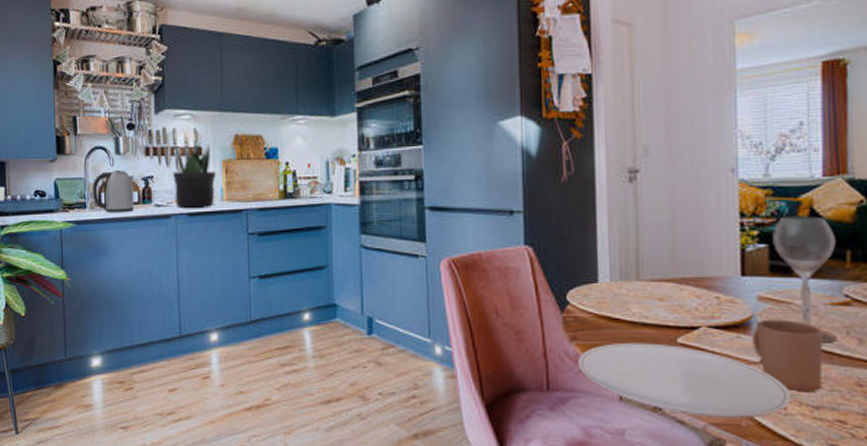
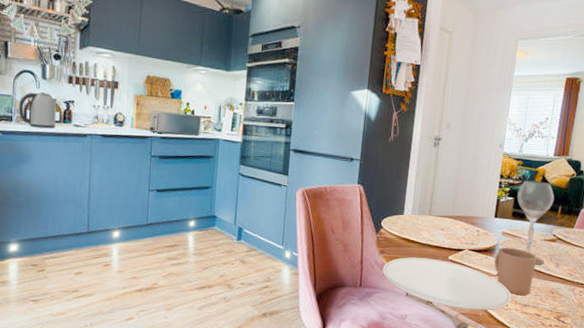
planter: present [173,142,216,209] -> none [92,75,128,133]
toaster: none [242,175,307,206] -> present [149,110,202,136]

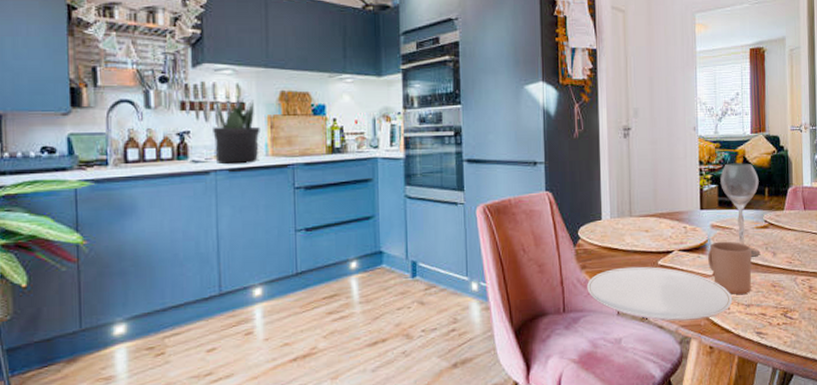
kettle: present [19,92,58,129] -> none [117,124,168,171]
planter: none [92,75,128,133] -> present [213,97,260,165]
toaster: present [149,110,202,136] -> none [288,131,354,161]

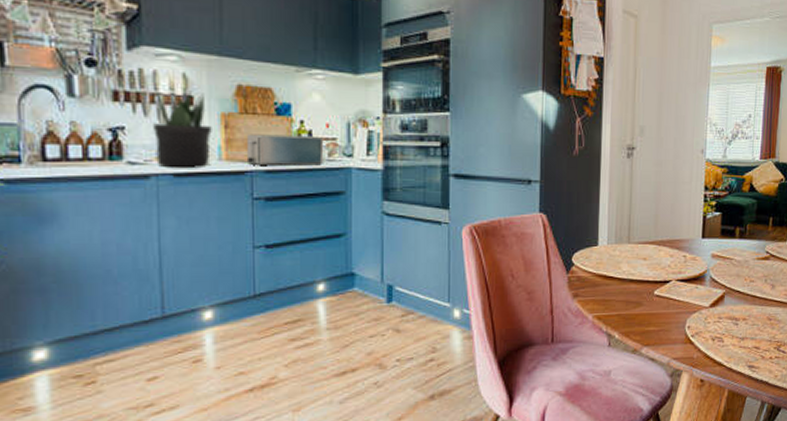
toaster: none [288,131,354,161] -> present [246,134,324,168]
plate: present [587,266,733,322] -> none [578,296,728,354]
mug: present [707,241,752,295] -> none [705,272,751,327]
wineglass: present [720,163,761,257] -> none [725,190,764,289]

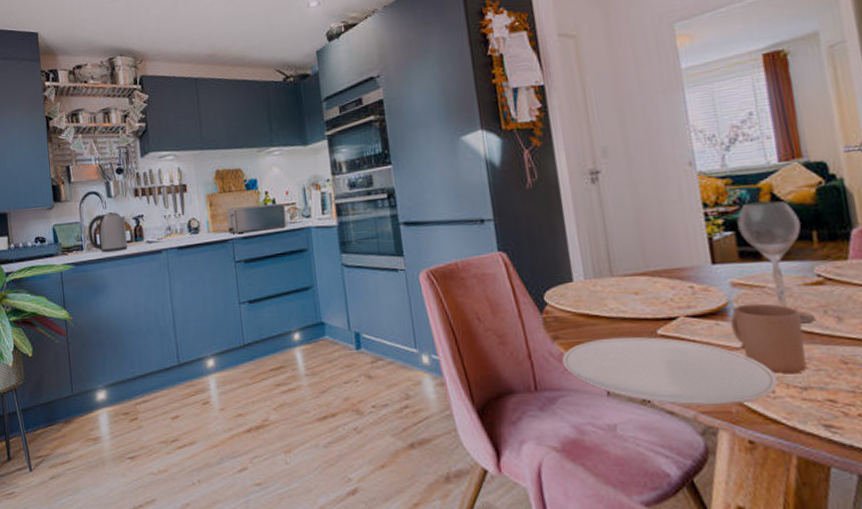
kettle: none [32,116,97,171] -> present [88,211,128,253]
planter: present [153,88,212,169] -> none [160,180,201,244]
plate: none [578,296,728,354] -> present [562,336,779,406]
mug: none [705,272,751,327] -> present [730,303,807,373]
wineglass: none [725,190,764,289] -> present [737,200,816,324]

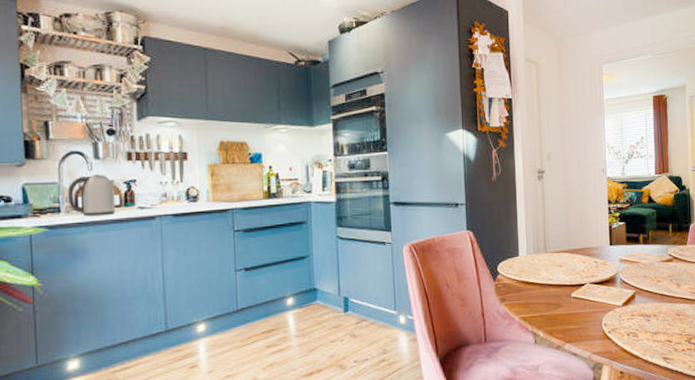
toaster: present [226,203,287,235] -> none [228,177,289,206]
plate: present [562,336,779,406] -> none [506,298,641,349]
mug: present [730,303,807,373] -> none [617,274,658,323]
wineglass: present [737,200,816,324] -> none [628,201,666,288]

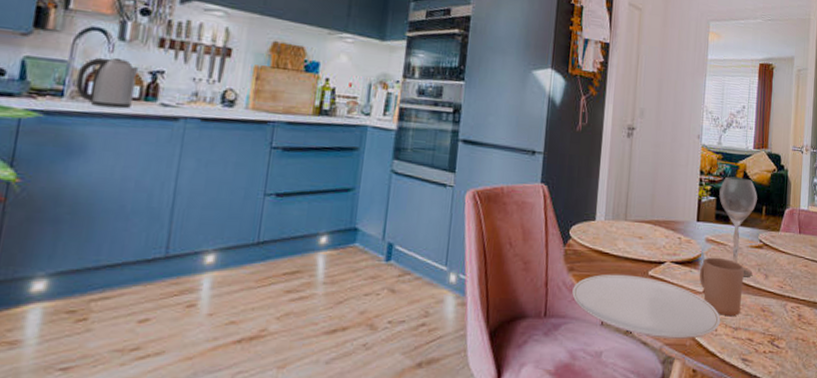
plate: none [506,298,641,349] -> present [572,274,721,339]
mug: none [617,274,658,323] -> present [699,257,744,316]
wineglass: none [628,201,666,288] -> present [719,176,757,277]

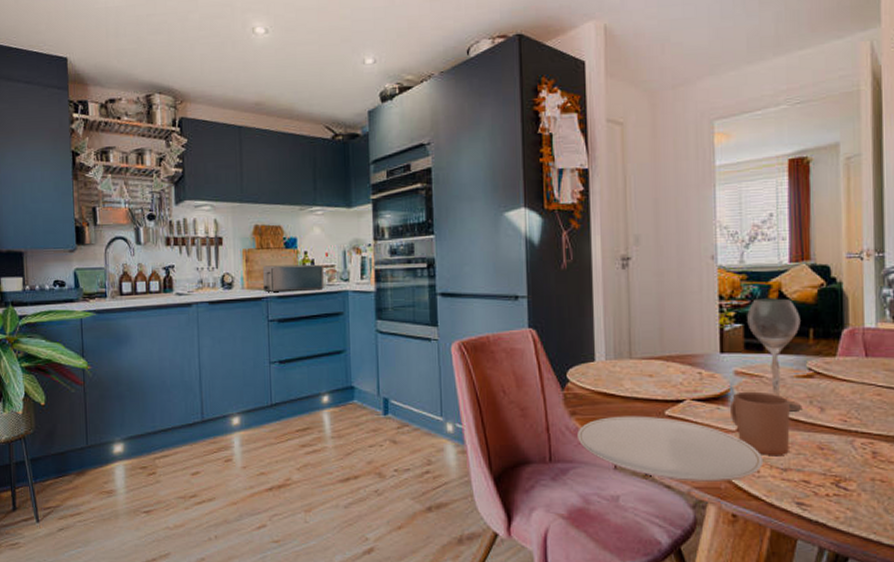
kettle: present [76,57,139,109] -> none [113,259,155,302]
toaster: none [271,87,346,122] -> present [262,264,325,294]

